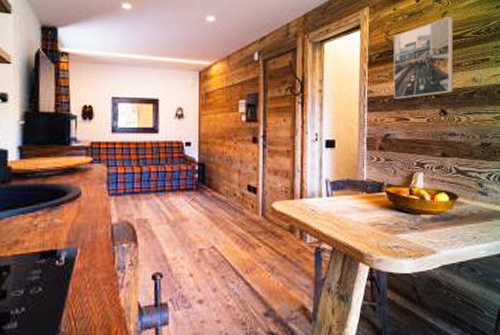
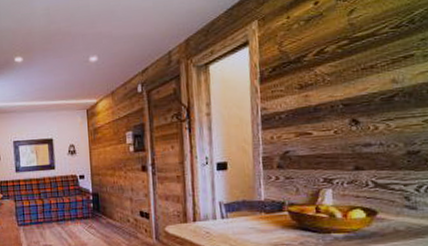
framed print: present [393,16,454,99] -> none [288,14,367,113]

